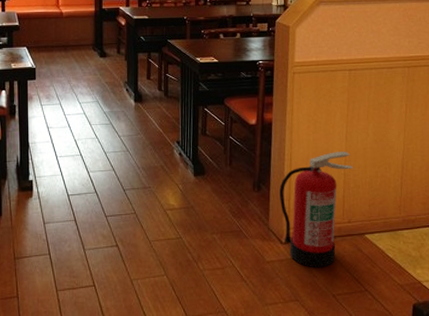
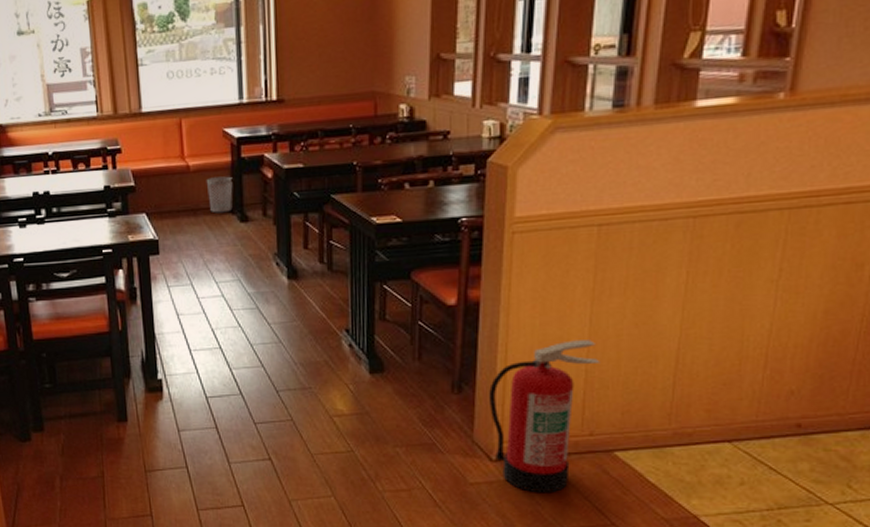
wastebasket: none [75,22,95,50] -> present [206,176,233,213]

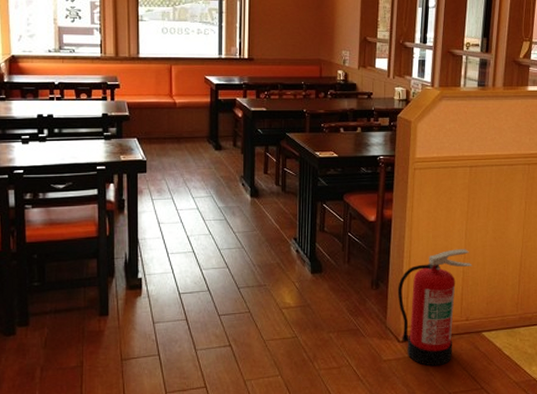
wastebasket: present [206,176,233,213] -> none [189,113,211,142]

